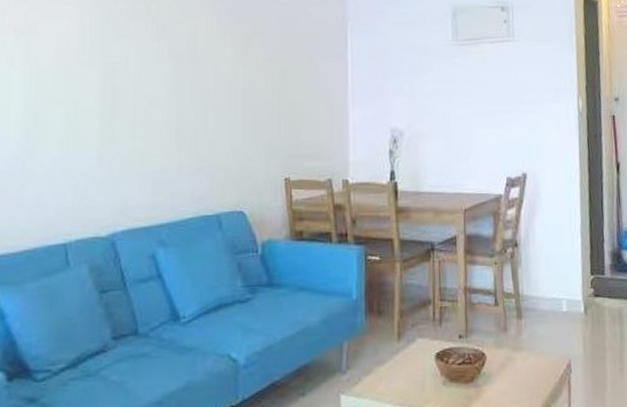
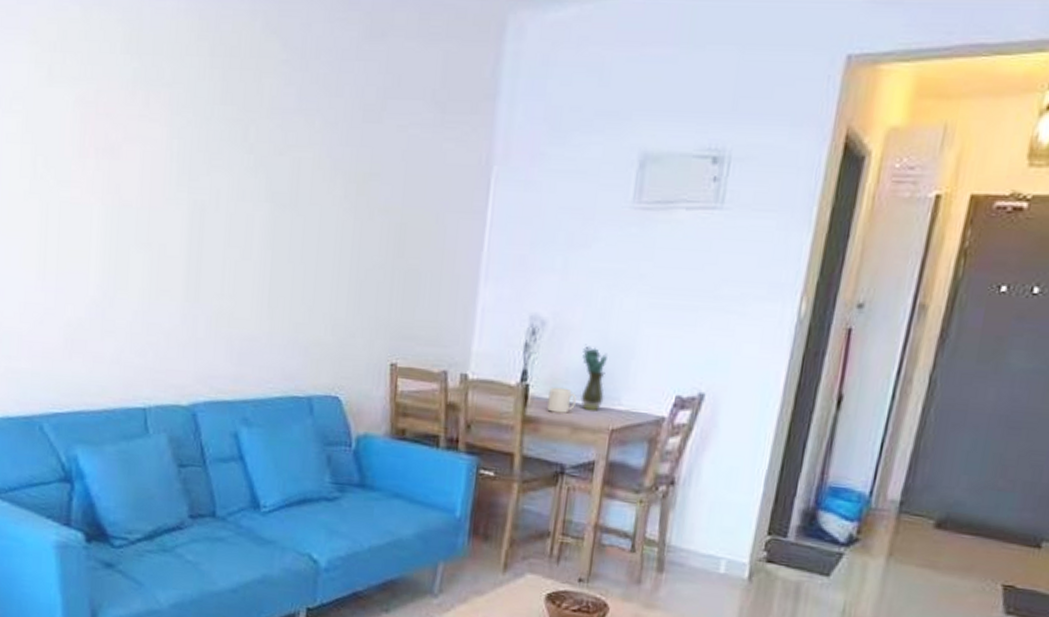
mug: none [413,181,435,202] -> present [547,387,576,414]
vase: none [434,146,455,198] -> present [580,344,608,413]

